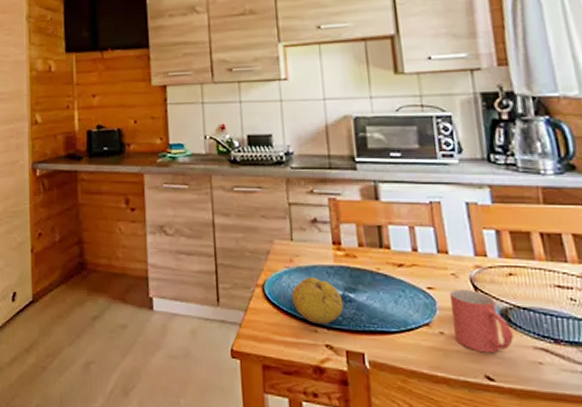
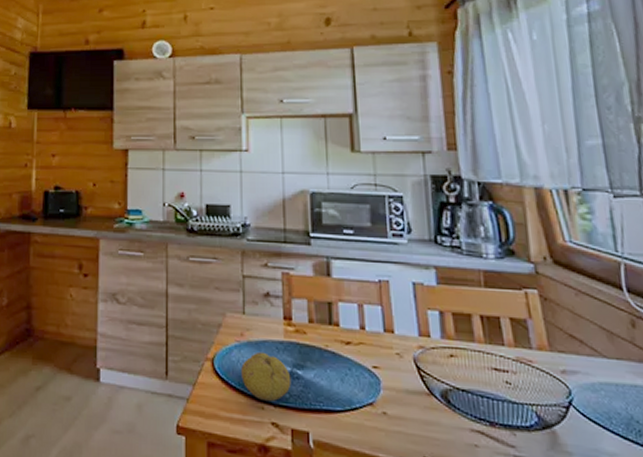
mug: present [449,288,514,354] -> none [393,368,452,435]

